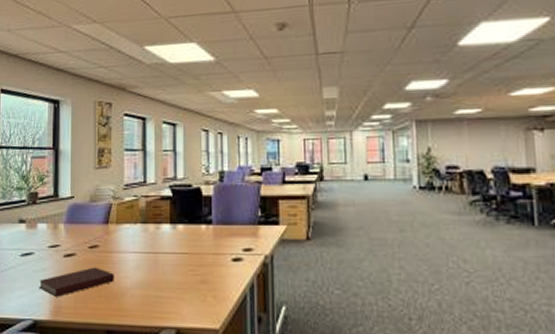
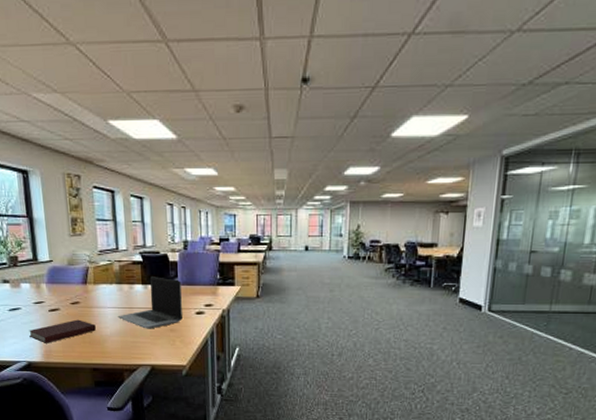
laptop computer: none [140,214,216,280] -> present [117,276,182,329]

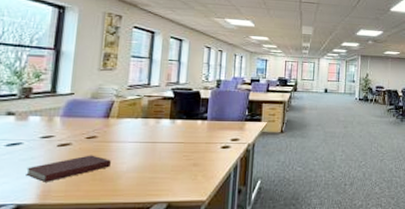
laptop computer: present [117,276,182,329] -> none [137,112,210,164]

